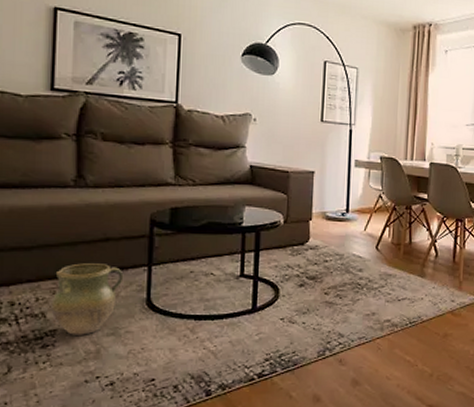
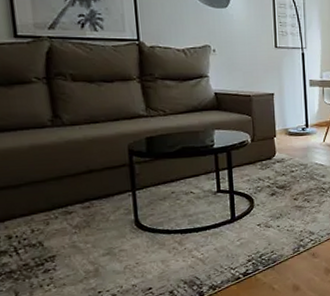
ceramic jug: present [51,263,124,335] -> none [46,193,111,259]

